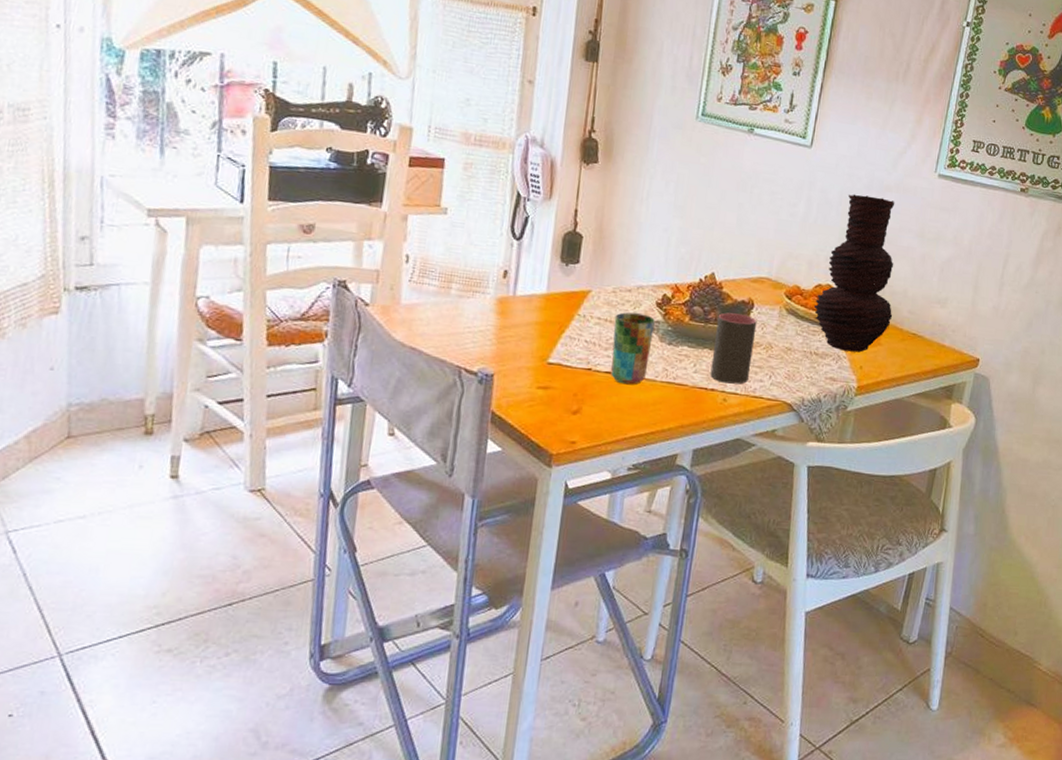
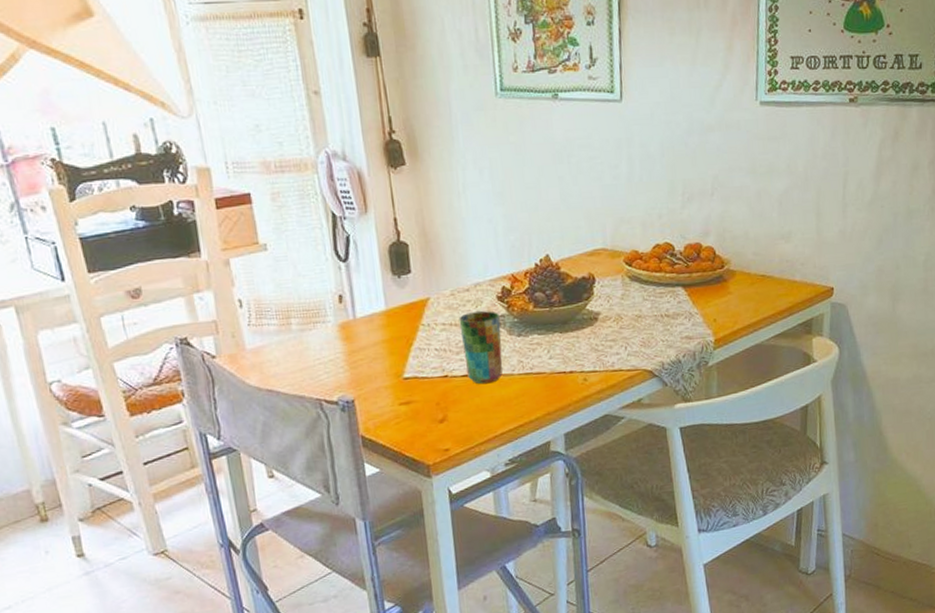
cup: present [710,312,757,384] -> none [561,290,605,363]
vase: present [813,194,895,353] -> none [655,140,738,307]

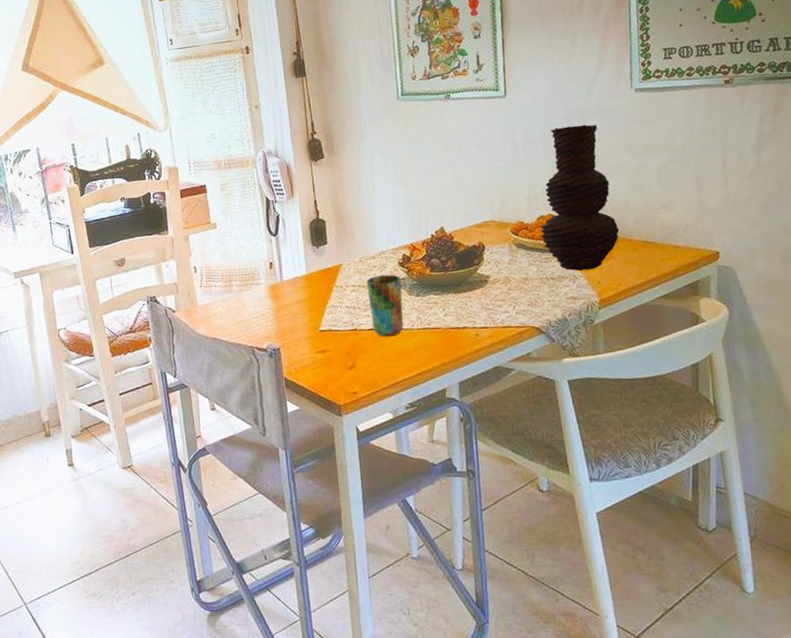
vase: none [655,140,738,307] -> present [540,124,620,271]

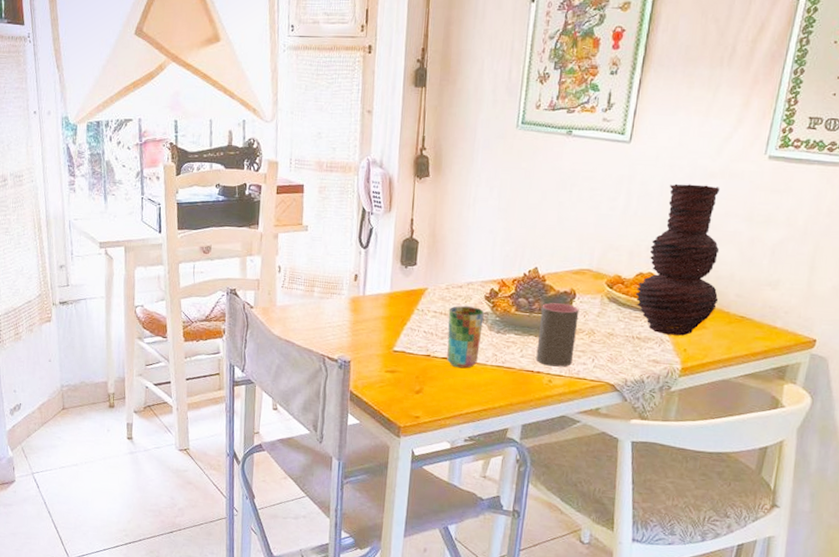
cup: none [454,257,495,320] -> present [536,303,579,367]

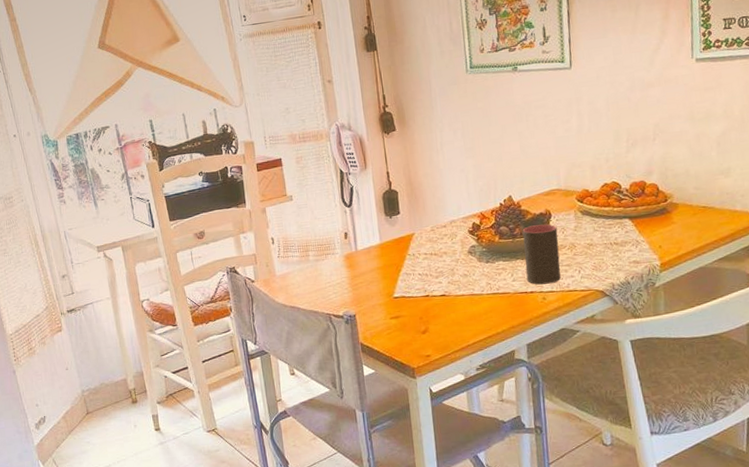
cup: present [447,306,484,369] -> none [437,242,474,303]
vase: present [635,183,721,336] -> none [604,94,680,236]

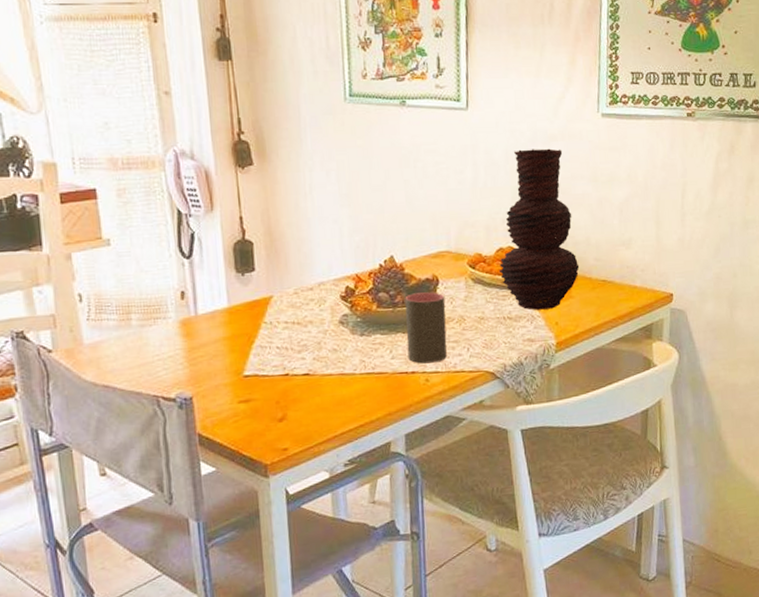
vase: none [604,94,680,236] -> present [498,148,580,310]

